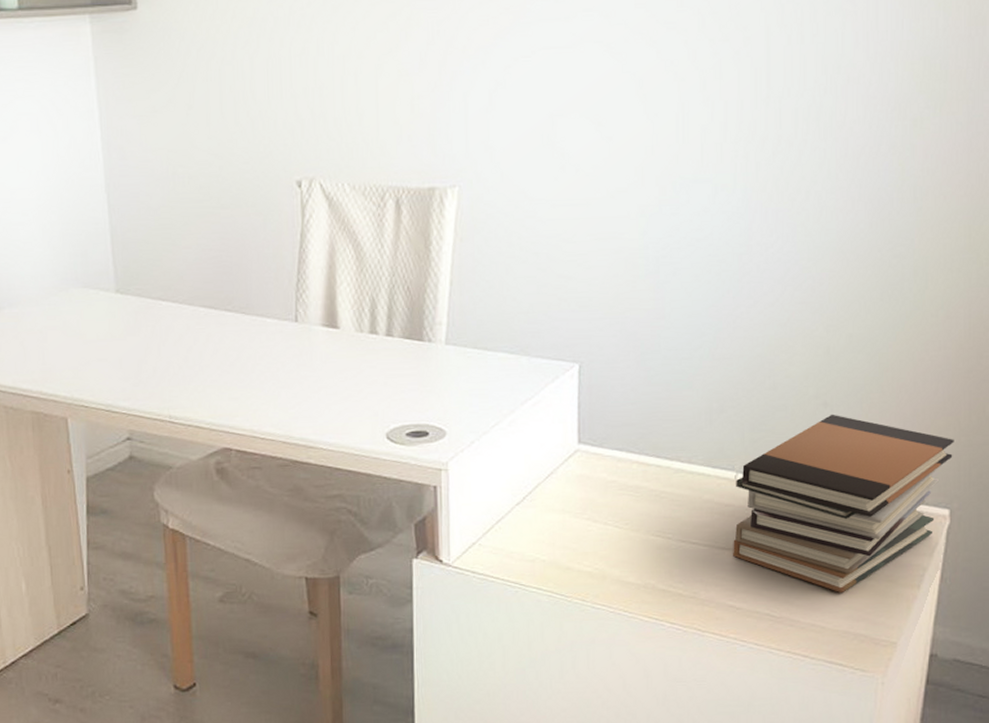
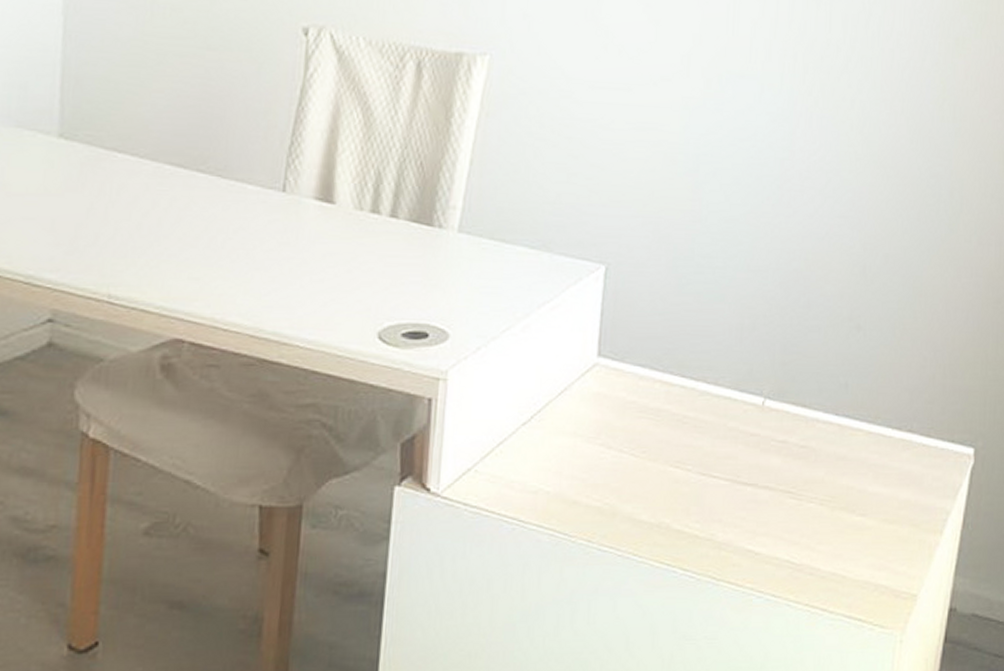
book stack: present [733,414,954,594] -> none [755,338,982,538]

